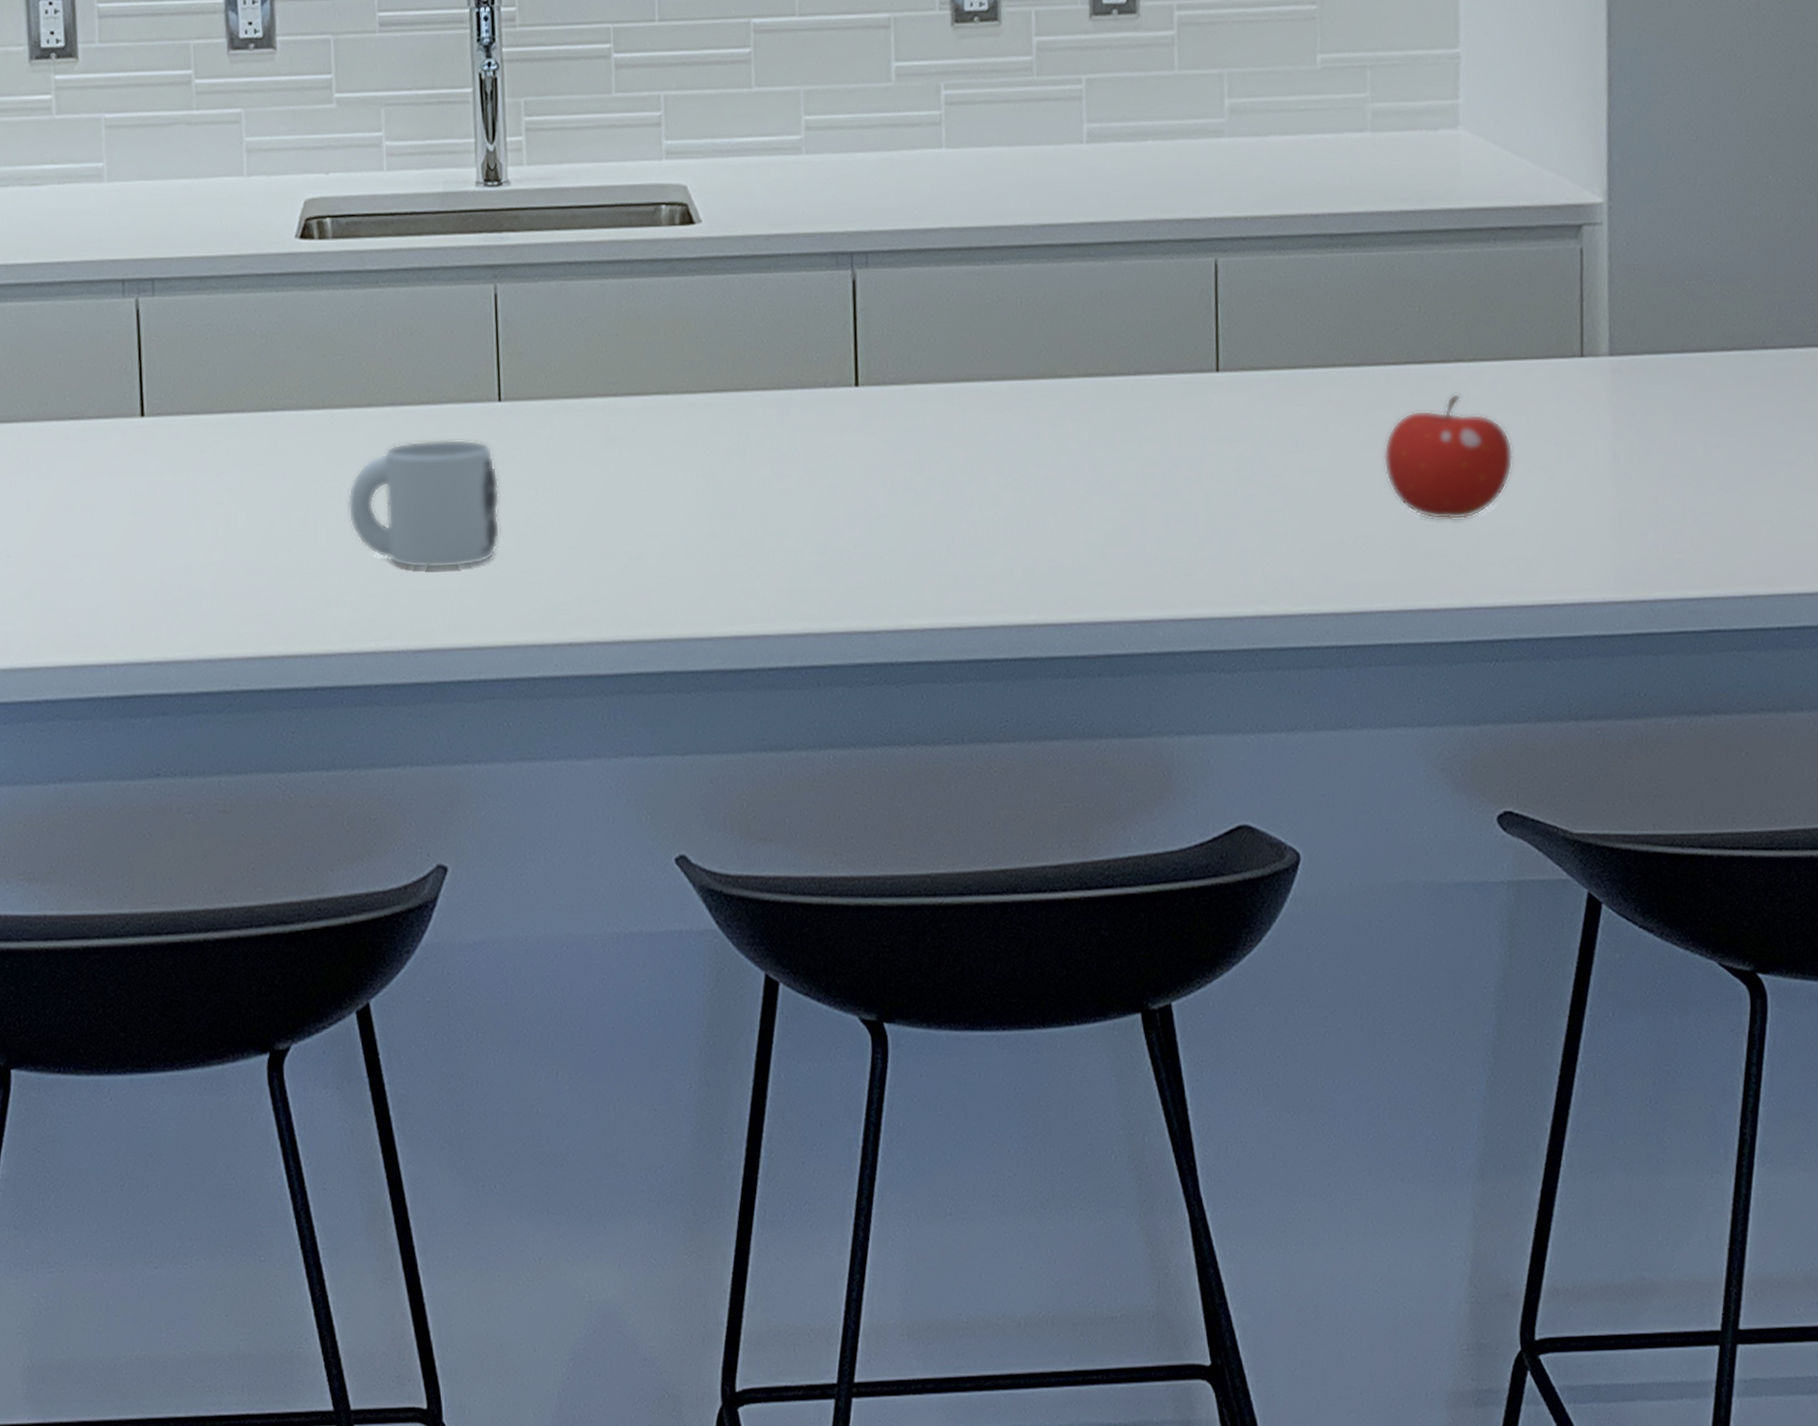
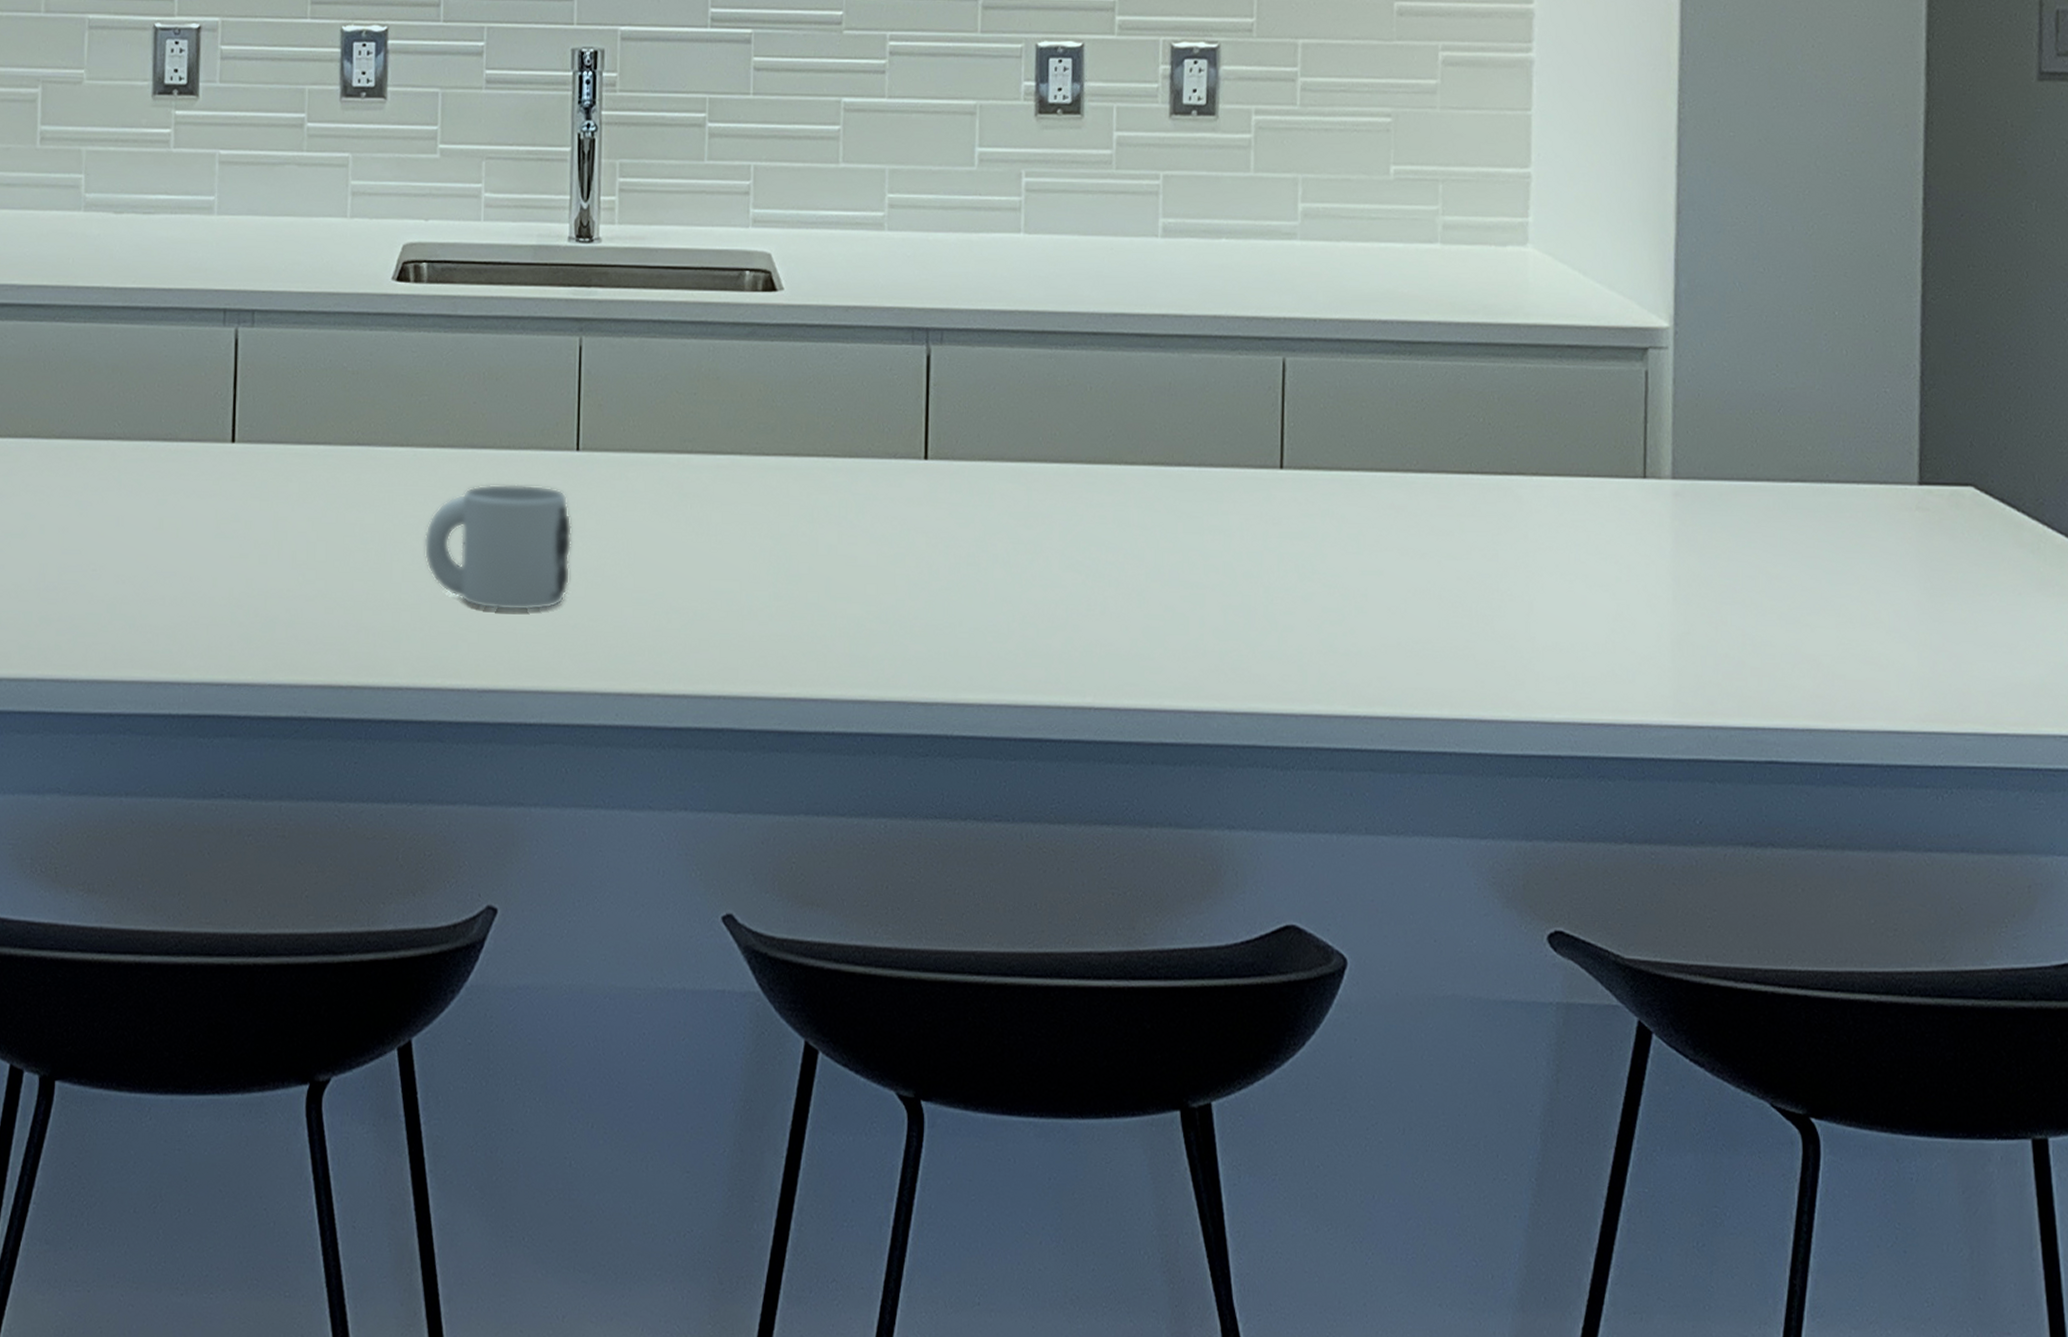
fruit: present [1383,394,1513,520] -> none [1443,506,1573,632]

